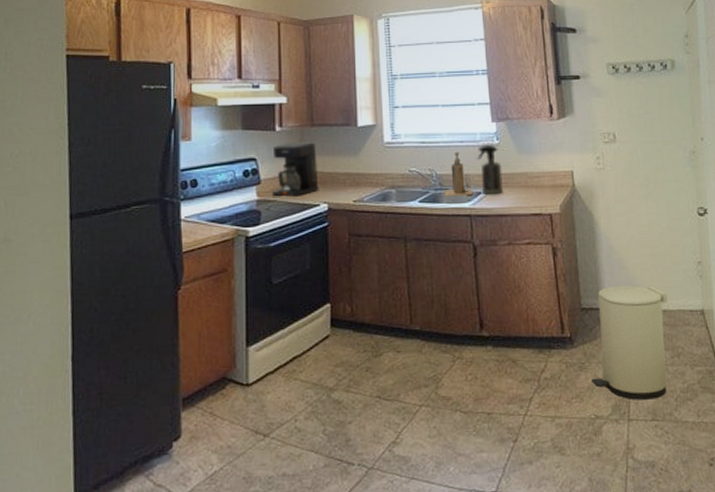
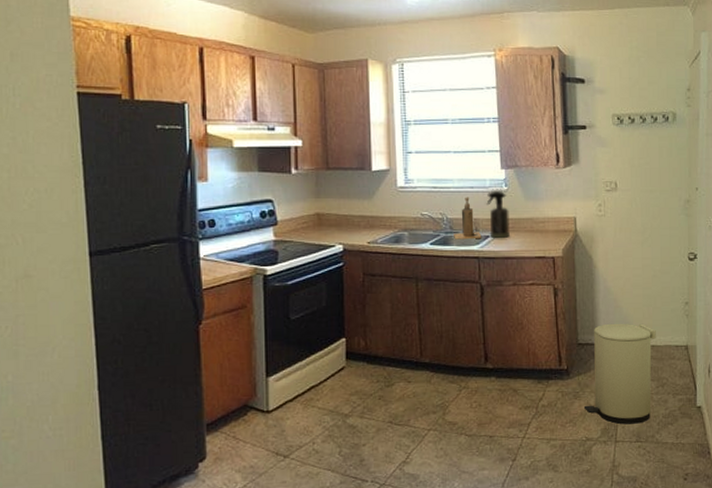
coffee maker: present [272,142,319,197] -> none [289,185,334,238]

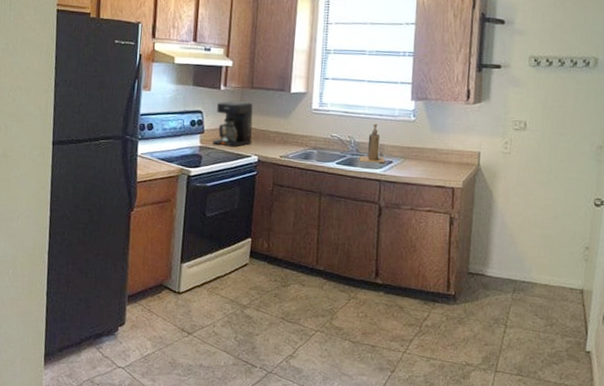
coffee maker: none [289,185,334,238] -> present [213,100,253,147]
spray bottle: present [486,190,510,238] -> none [393,120,415,165]
pedal bin: present [583,323,656,425] -> none [466,257,551,358]

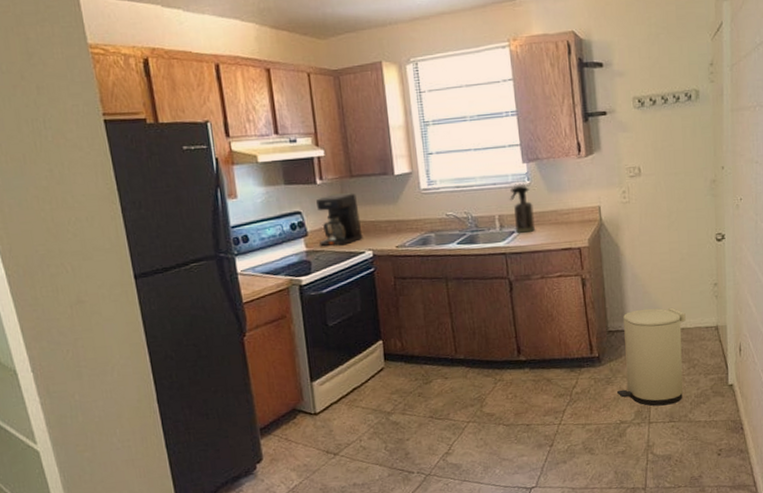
soap dispenser: present [359,123,386,164] -> none [479,193,507,238]
spray bottle: none [393,120,415,165] -> present [510,185,535,233]
pedal bin: none [466,257,551,358] -> present [616,307,686,406]

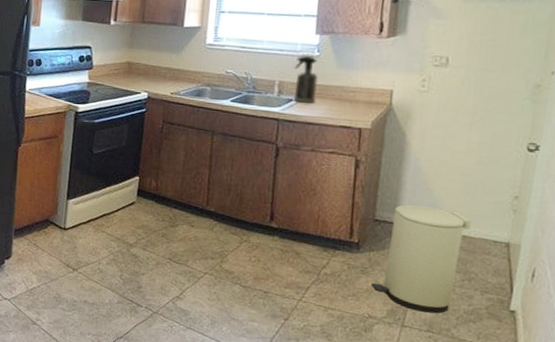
coffee maker: present [316,193,363,247] -> none [101,35,144,84]

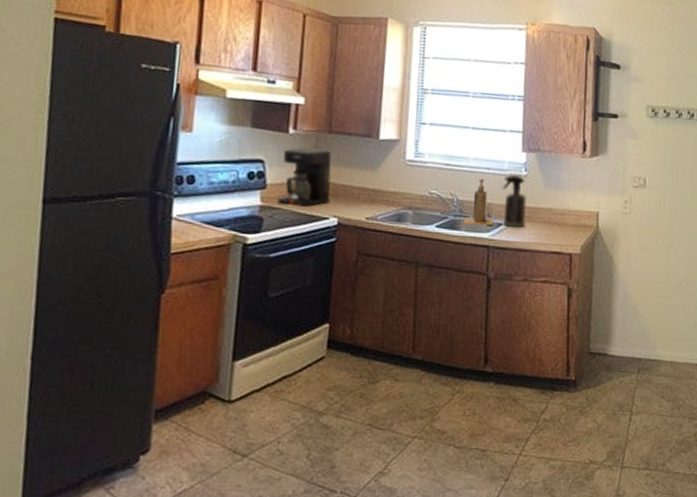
coffee maker: none [101,35,144,84] -> present [278,147,332,207]
soap dispenser: none [255,59,285,102] -> present [463,178,494,227]
pedal bin: present [370,204,471,314] -> none [589,333,676,449]

